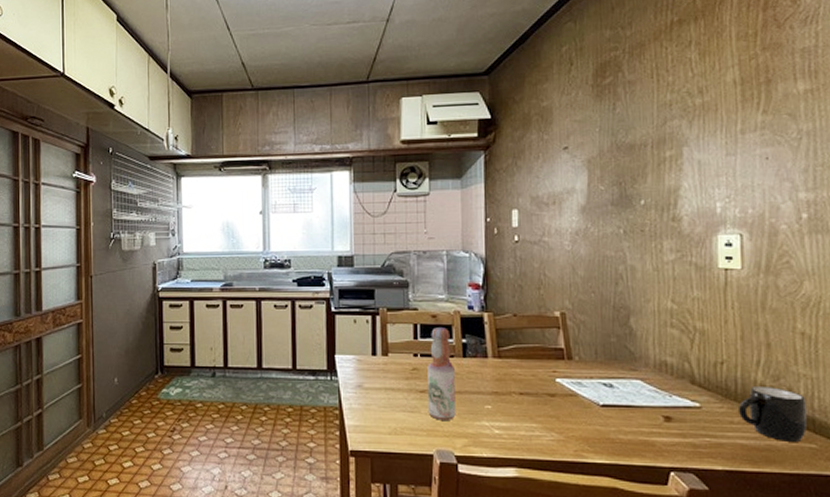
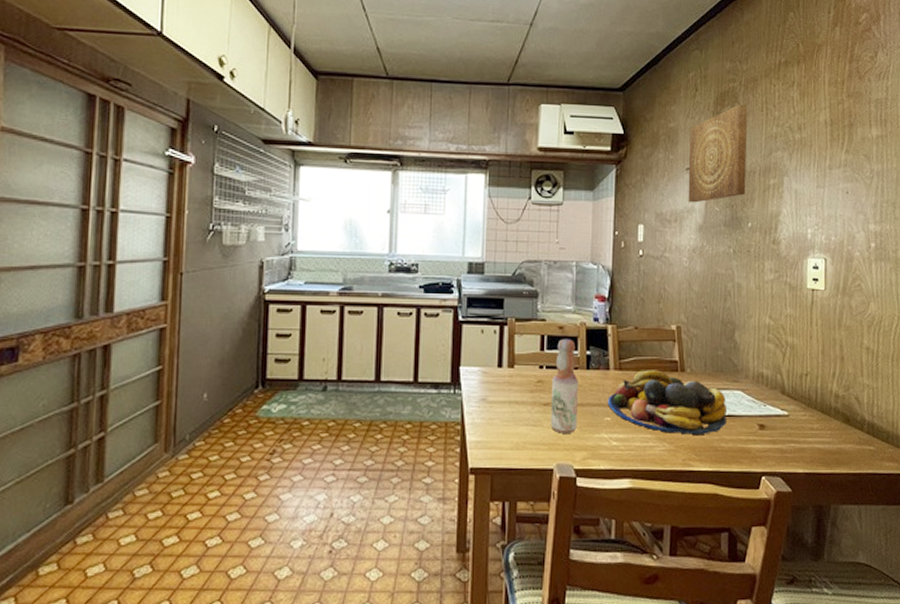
fruit bowl: none [487,358,625,425] -> present [607,370,728,435]
wall art: none [566,72,636,183] -> present [688,104,748,203]
mug: present [739,385,808,443] -> none [818,395,869,446]

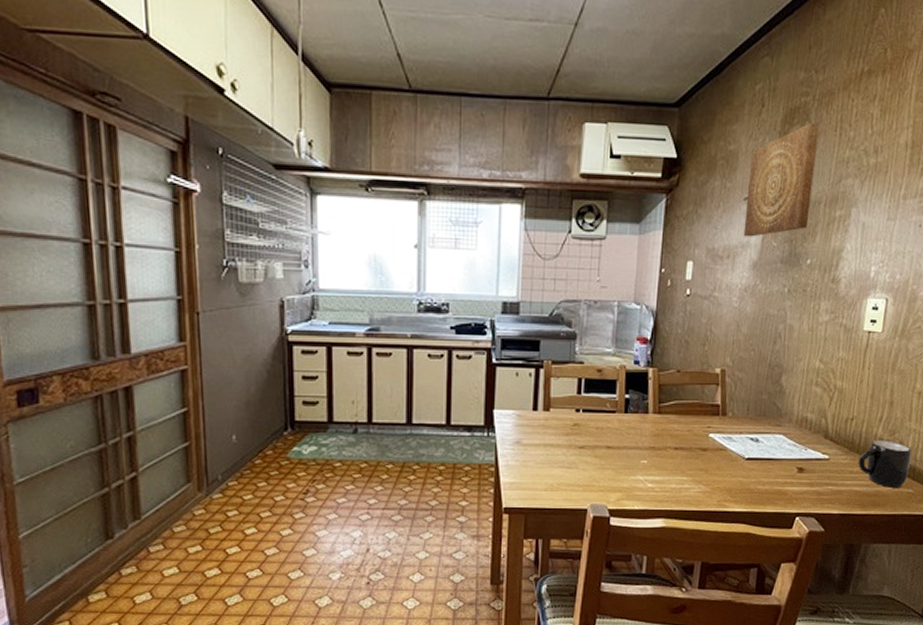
bottle: present [550,339,579,433] -> none [585,382,617,475]
fruit bowl: present [607,370,728,435] -> none [644,414,767,477]
mug: none [818,395,869,446] -> present [858,439,912,489]

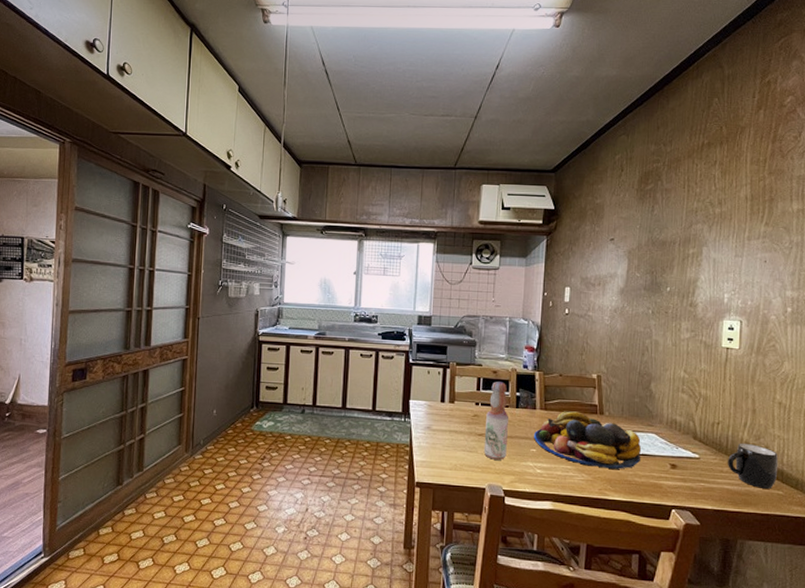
bottle: none [585,382,617,475] -> present [483,382,509,460]
fruit bowl: none [644,414,767,477] -> present [533,411,642,469]
wall art: present [743,122,820,237] -> none [611,182,670,269]

